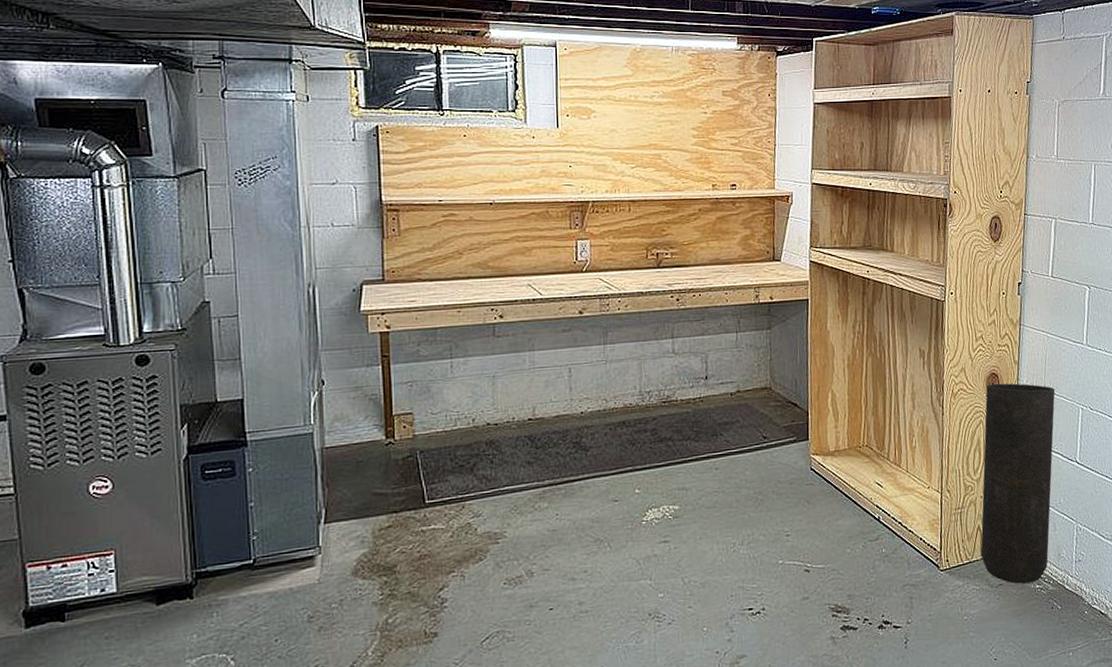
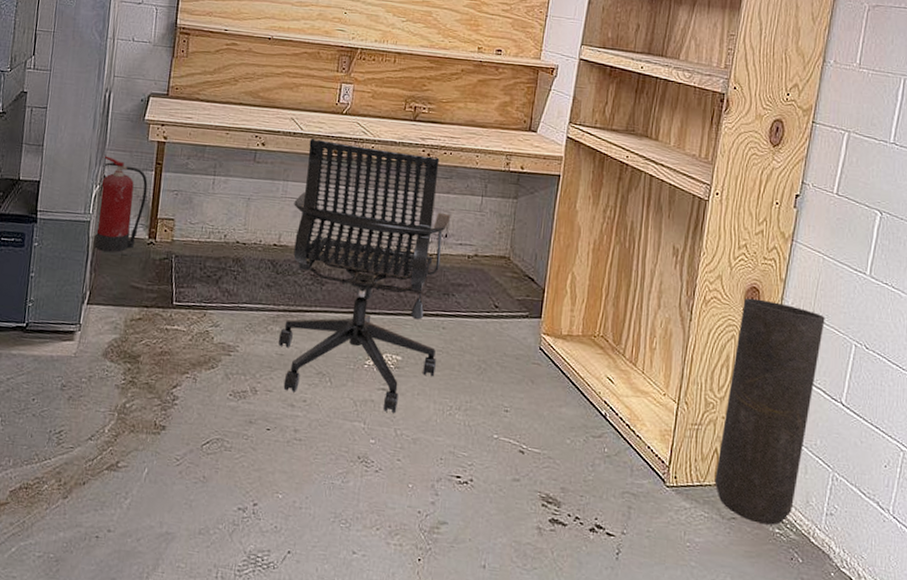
fire extinguisher: none [316,356,376,463] -> present [94,154,148,252]
office chair: none [544,301,714,566] -> present [278,138,450,414]

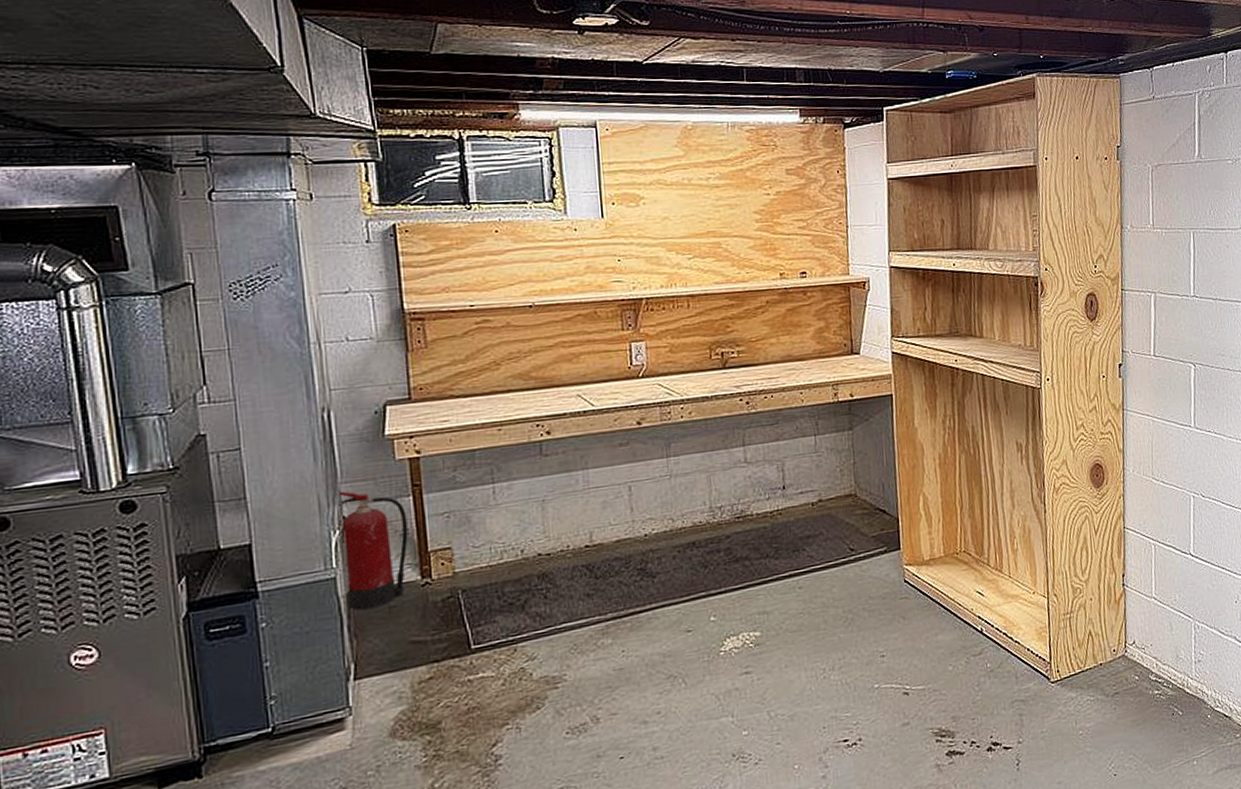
office chair: present [278,138,450,414] -> none [600,403,800,709]
trash can: present [714,297,825,525] -> none [1090,473,1166,692]

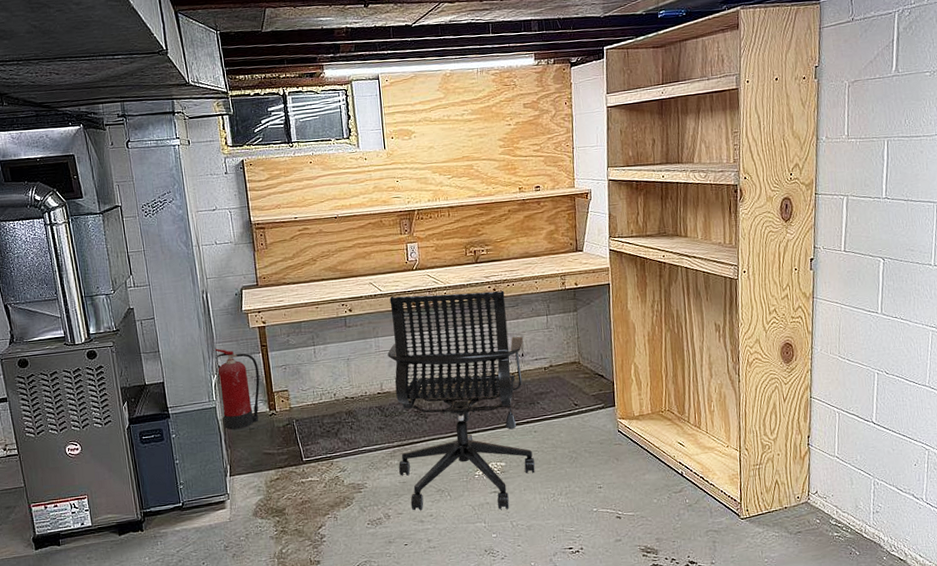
office chair: none [600,403,800,709] -> present [387,290,535,511]

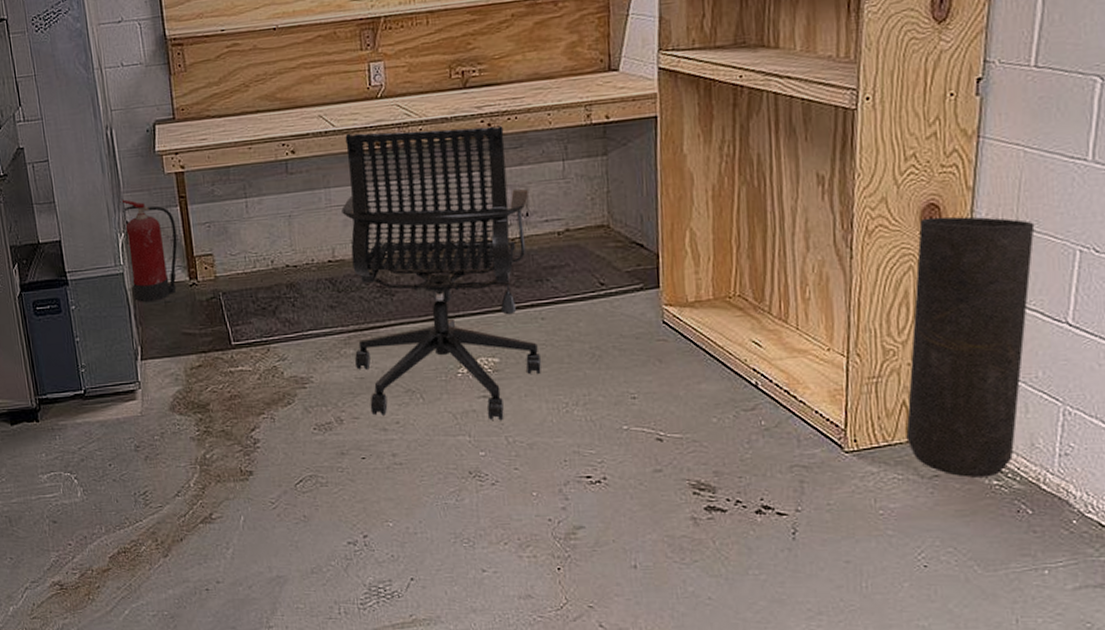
trash can: none [779,351,850,532] -> present [906,216,1035,478]

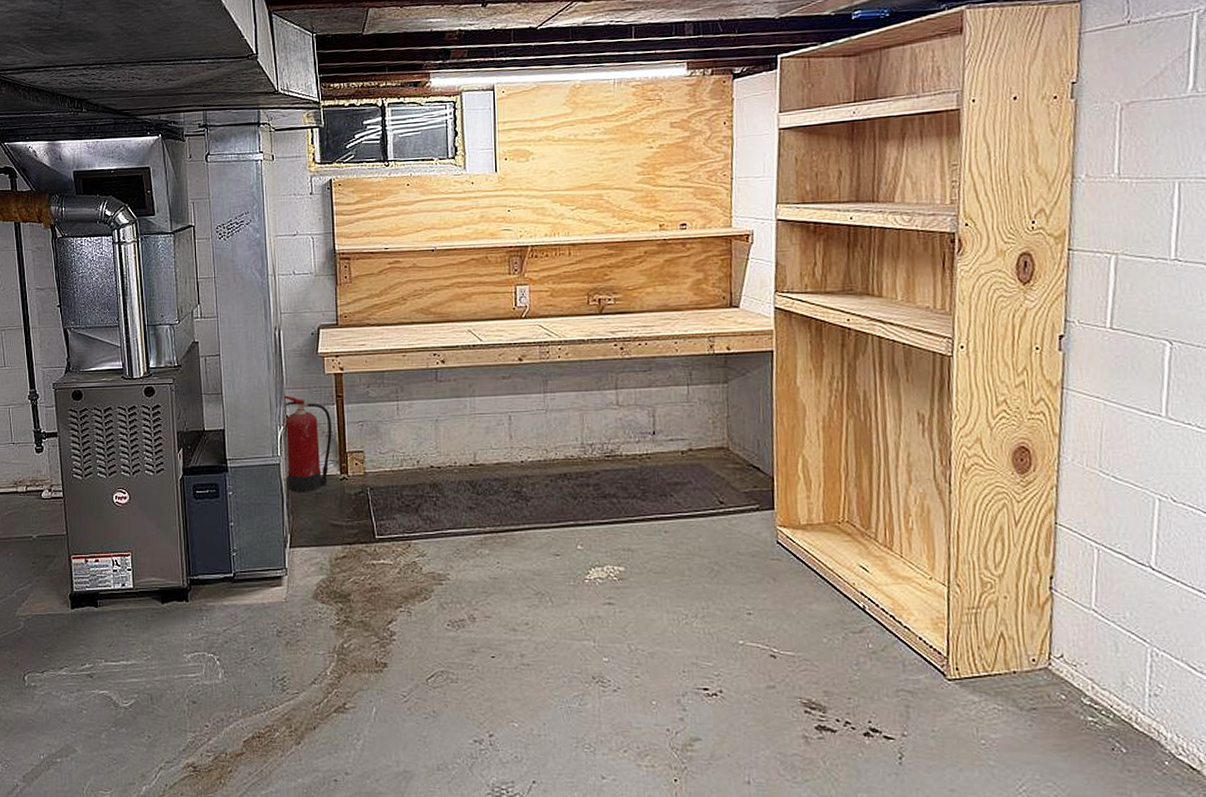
office chair: present [341,125,541,421] -> none [484,348,663,628]
trash can: present [906,216,1035,478] -> none [1004,459,1117,713]

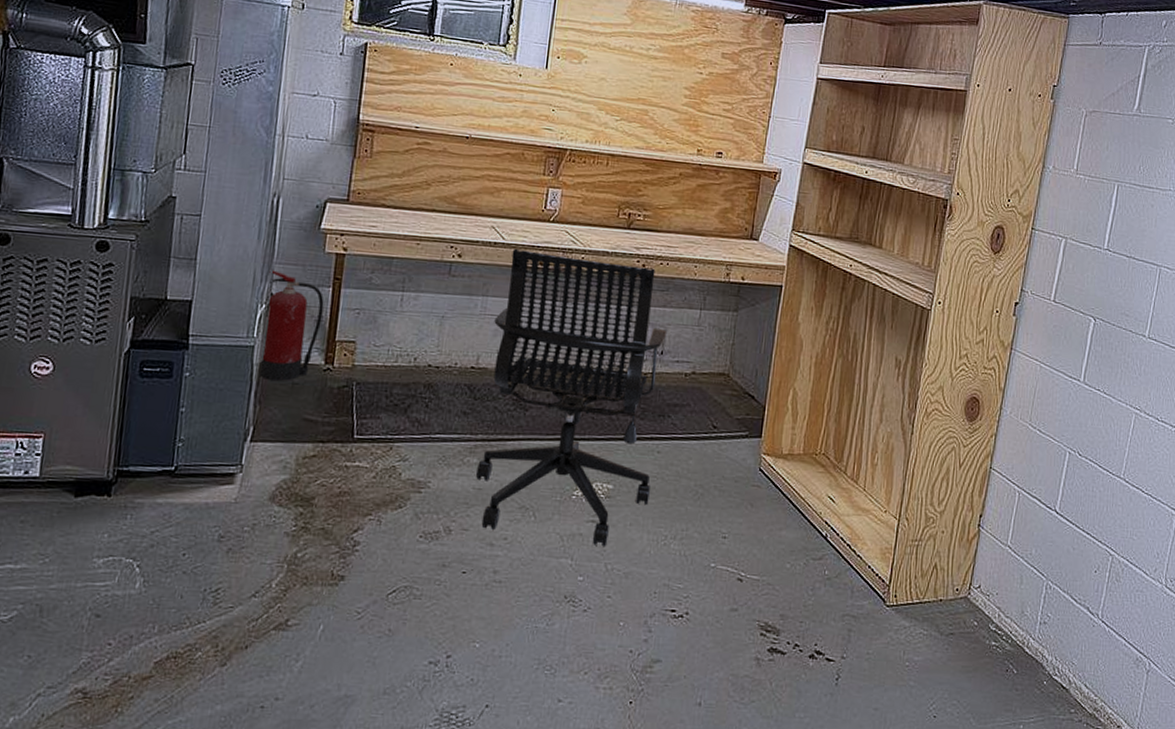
office chair: none [484,348,663,628] -> present [476,248,666,547]

